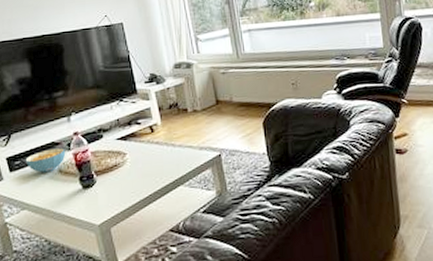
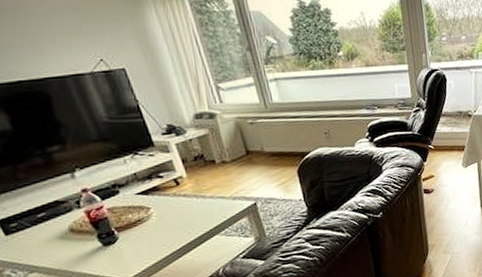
cereal bowl: present [25,148,66,173] -> none [23,206,76,234]

